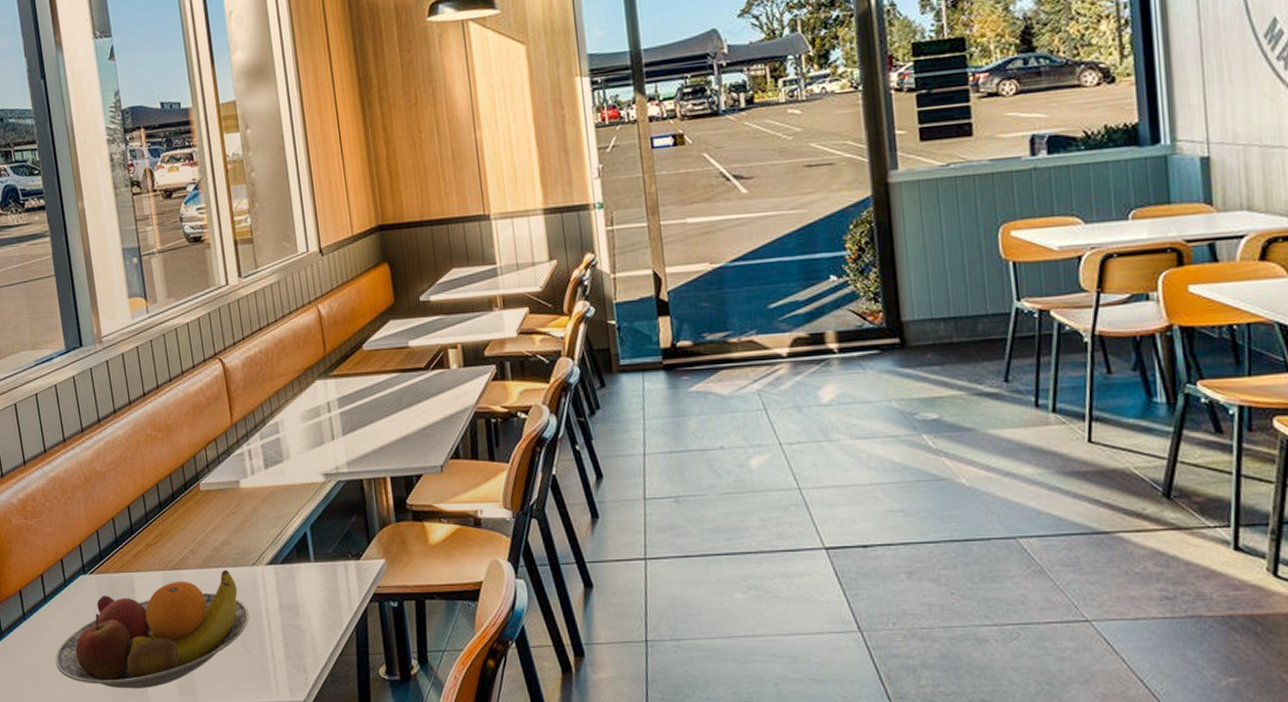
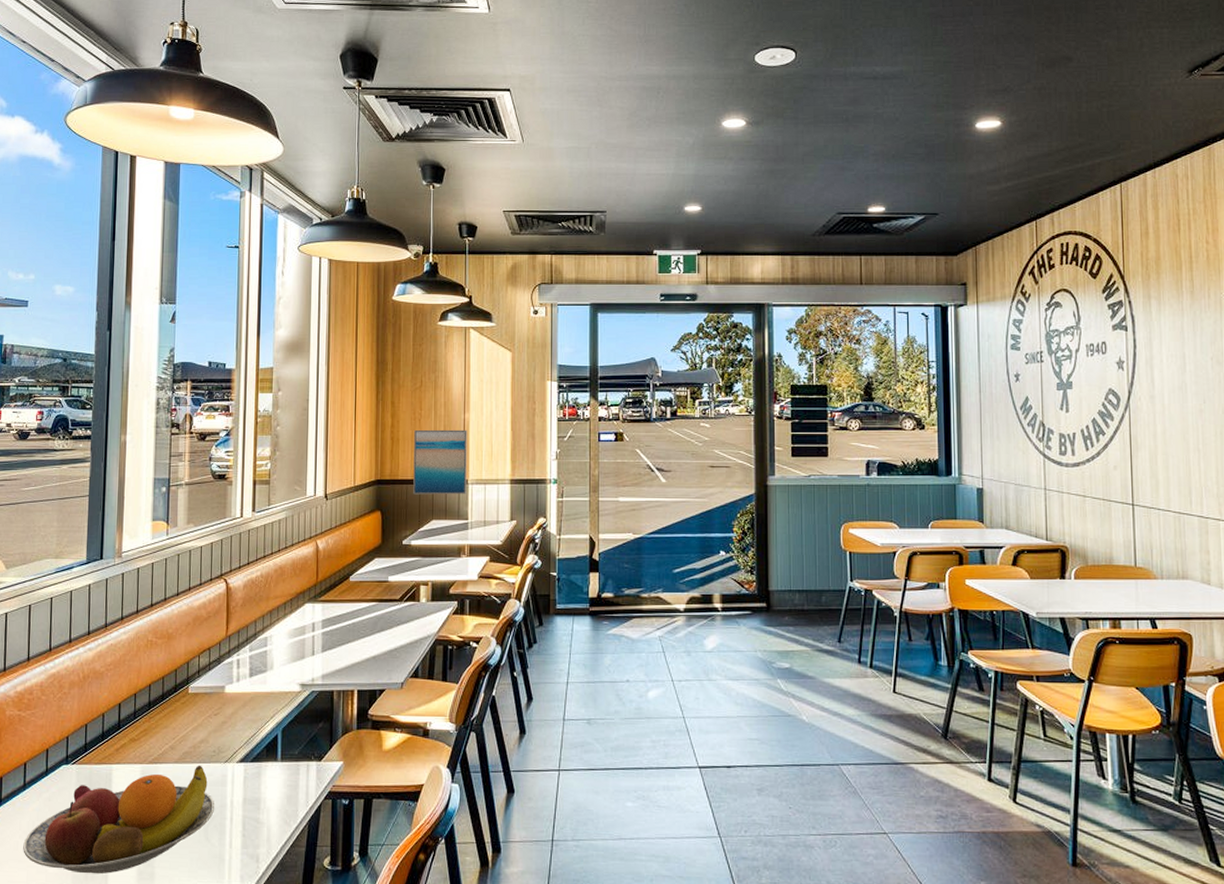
wall art: none [415,151,490,239] -> present [413,429,467,495]

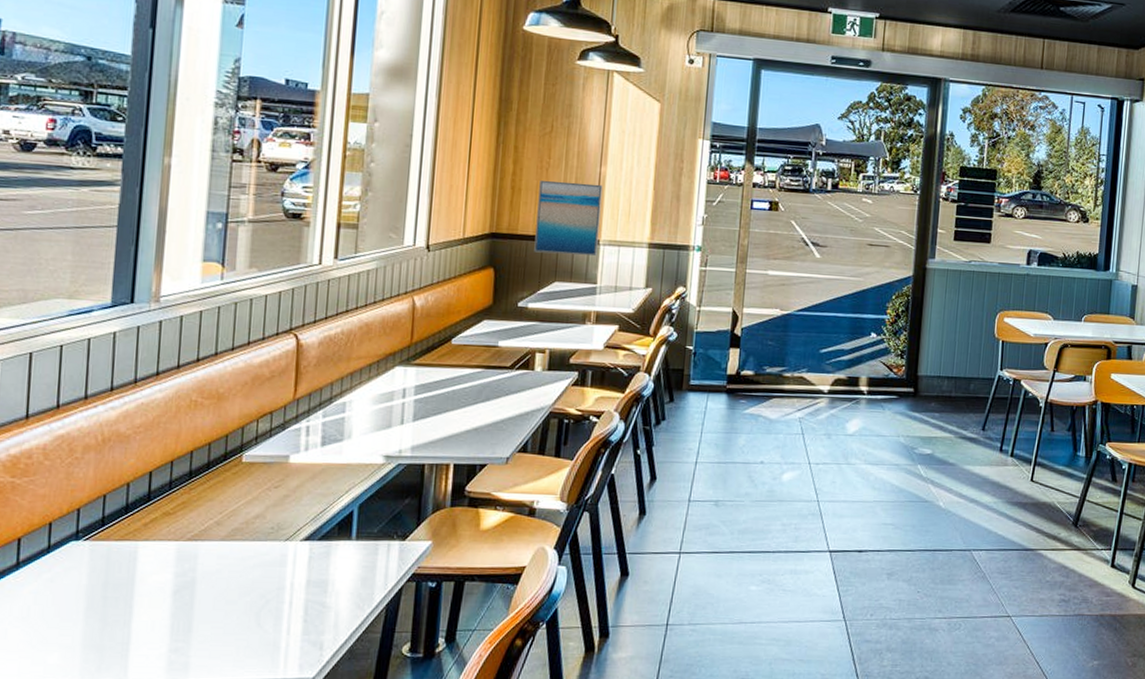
fruit bowl: present [23,765,215,874] -> none [13,543,271,665]

